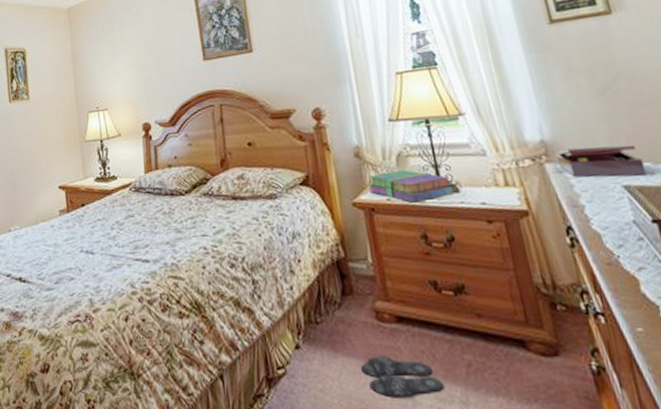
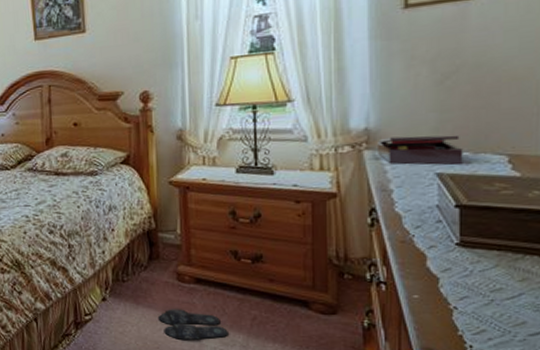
books: present [368,169,454,203] -> none [187,152,269,183]

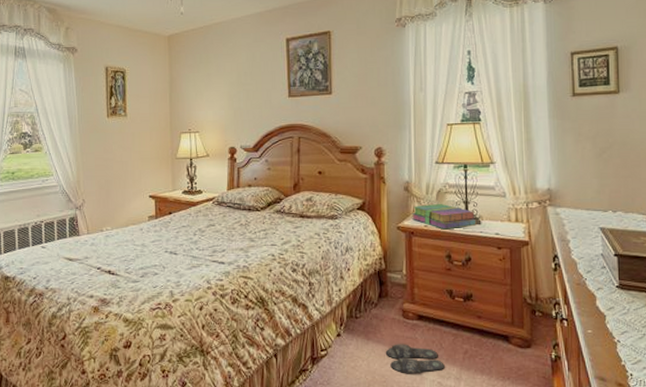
books: none [187,152,269,183] -> present [412,203,477,230]
jewelry box: present [378,135,463,166] -> none [558,196,618,222]

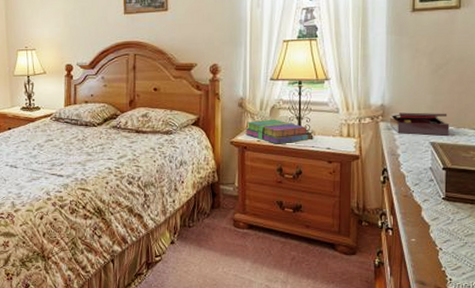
slippers: present [385,344,445,374] -> none [216,251,272,278]
jewelry box: none [558,196,618,222] -> present [390,112,450,137]

